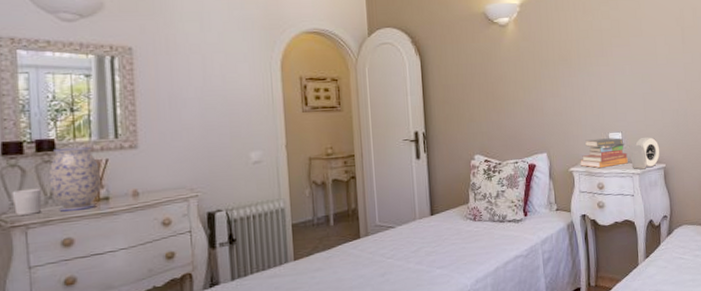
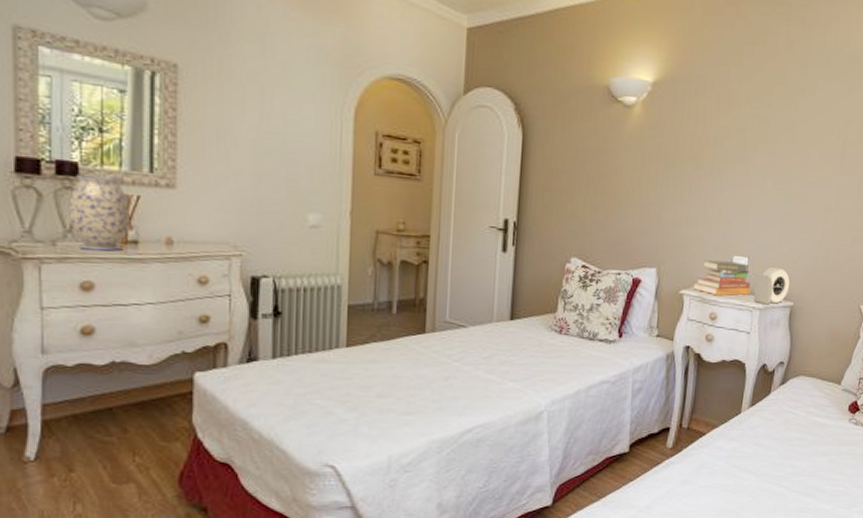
candle holder: present [11,188,42,215] -> none [25,216,60,248]

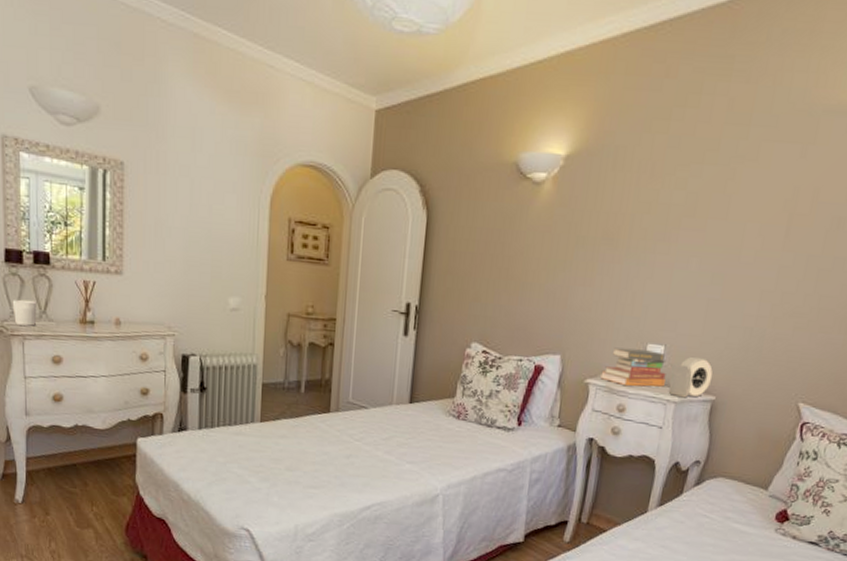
candle holder: none [25,216,60,248] -> present [12,299,37,326]
vase: present [69,173,129,252] -> none [43,262,88,330]

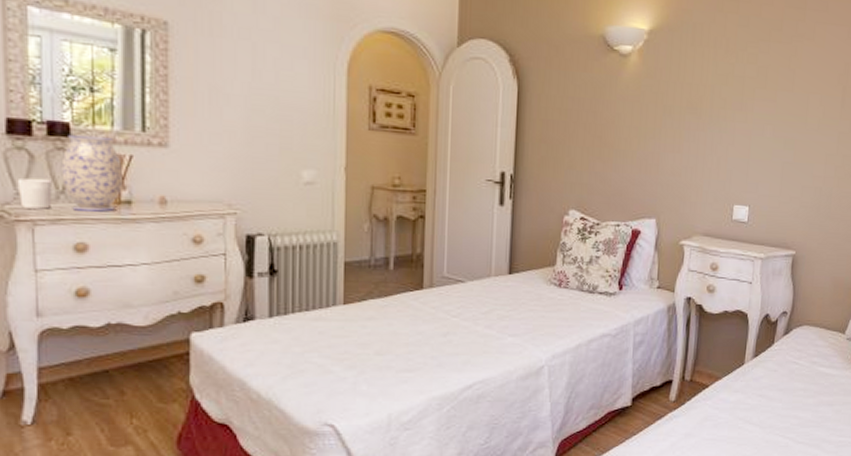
vase: none [43,262,88,330] -> present [61,134,122,212]
books: present [600,347,666,387] -> none [694,209,752,246]
alarm clock: present [668,356,714,398] -> none [754,215,792,254]

